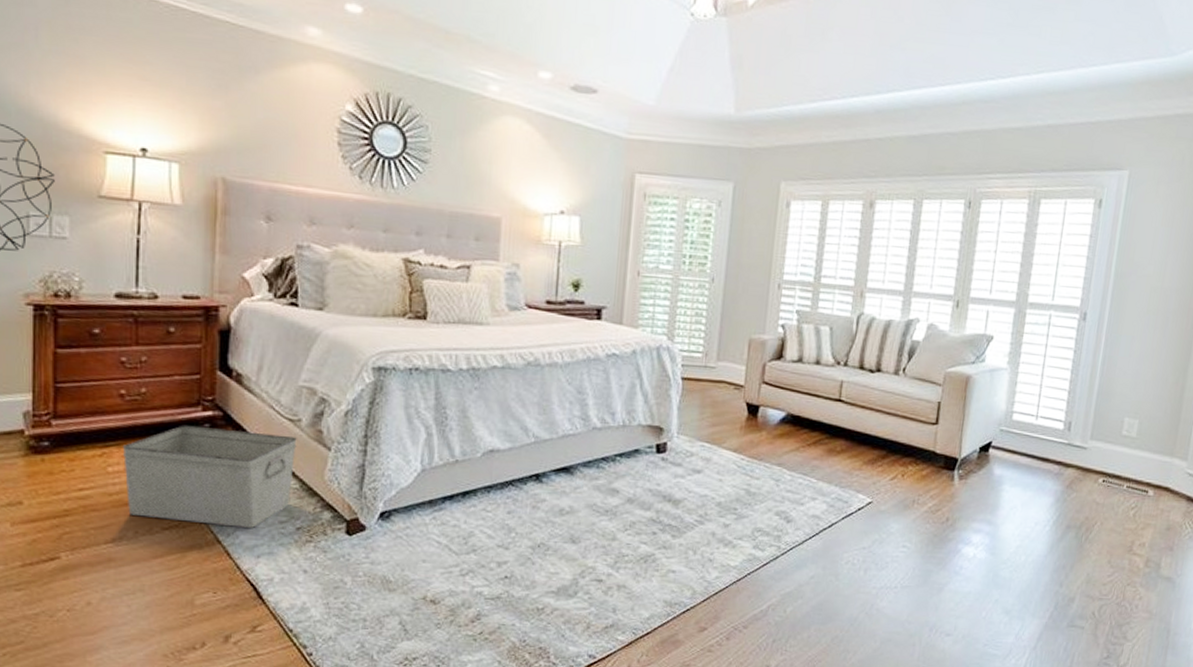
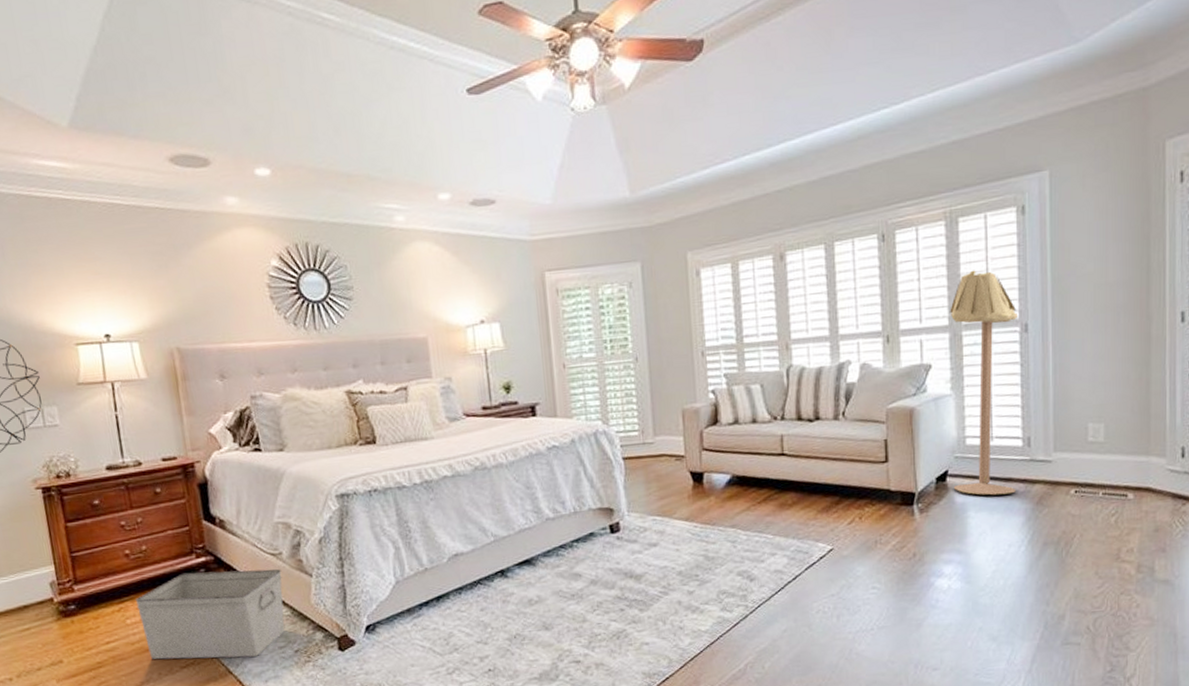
floor lamp: none [994,252,1080,474] -> present [950,270,1019,496]

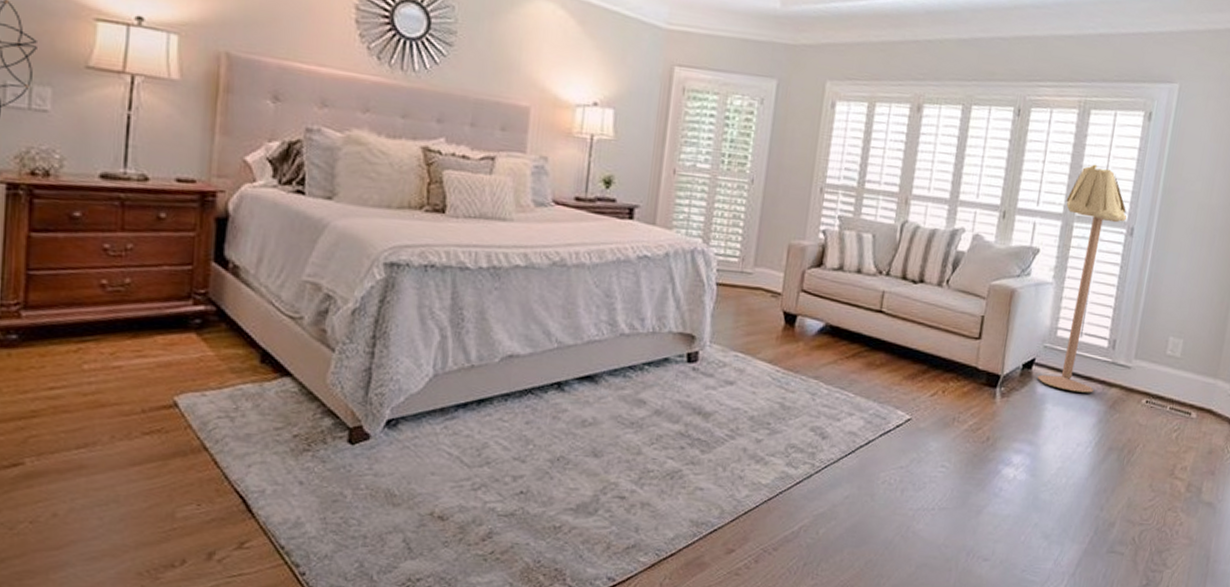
storage bin: present [135,568,285,660] -> none [100,320,298,435]

